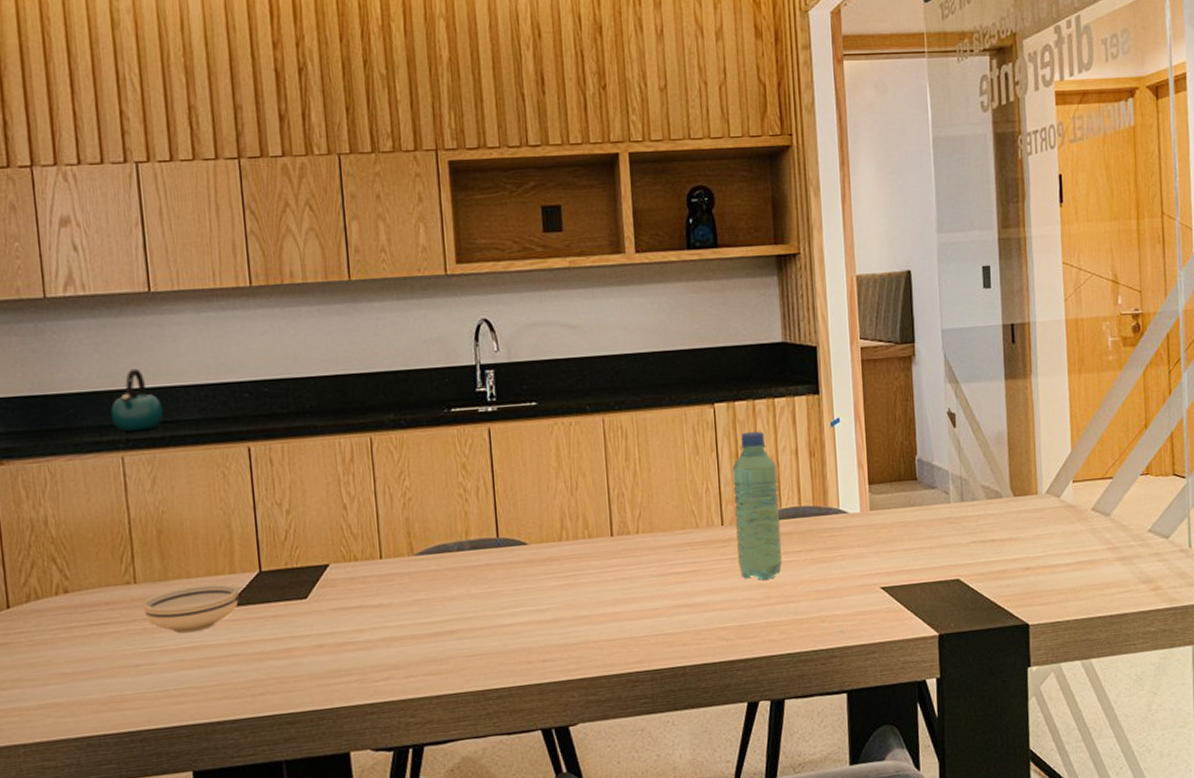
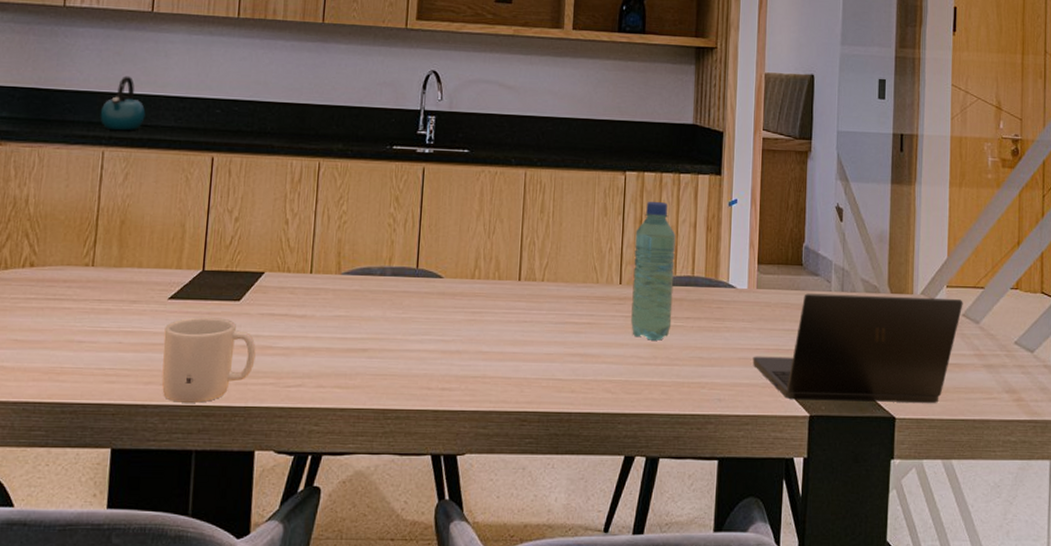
bowl: present [142,582,240,634] -> none [95,275,183,318]
mug: none [228,619,335,714] -> present [161,317,256,403]
laptop: none [873,493,1092,621] -> present [752,293,963,403]

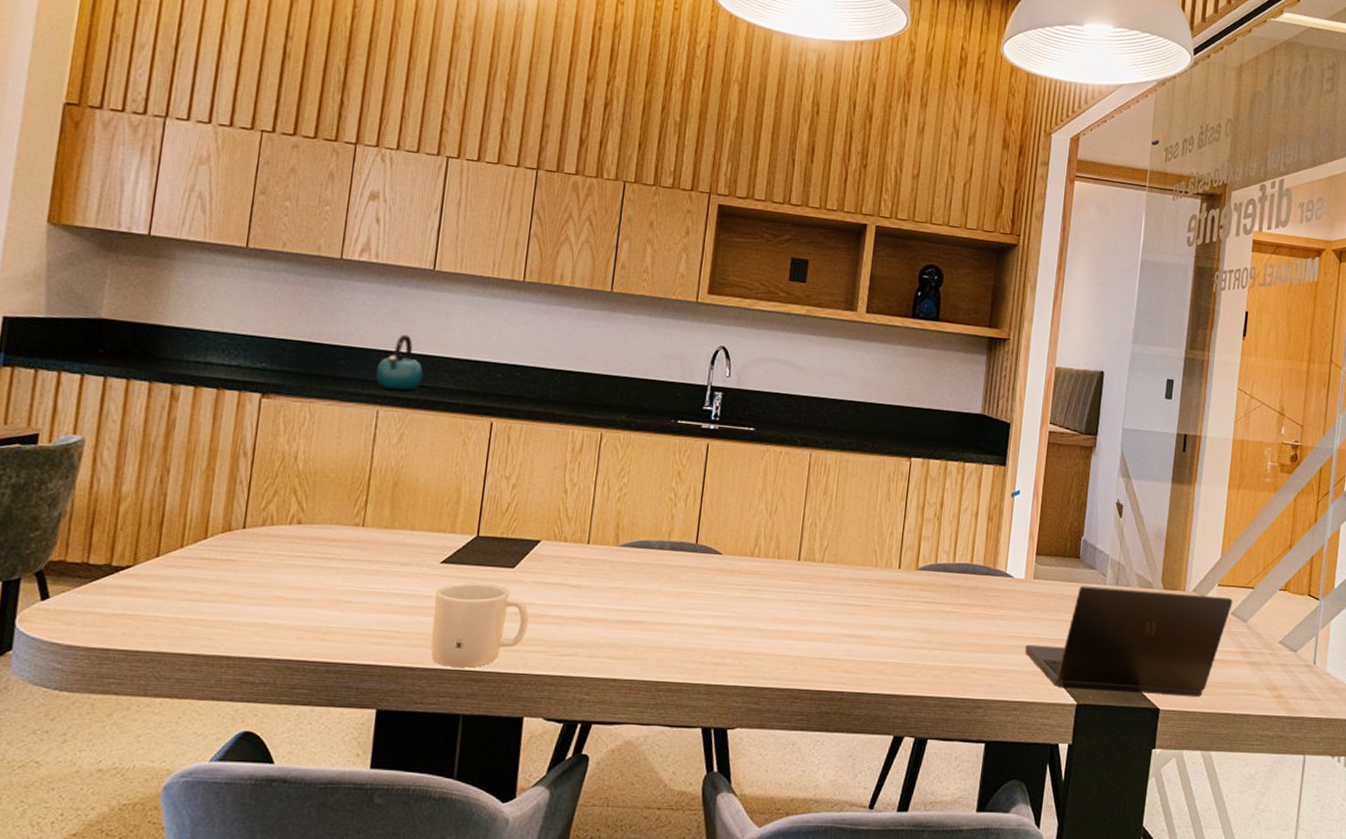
water bottle: present [630,201,676,341] -> none [907,488,957,625]

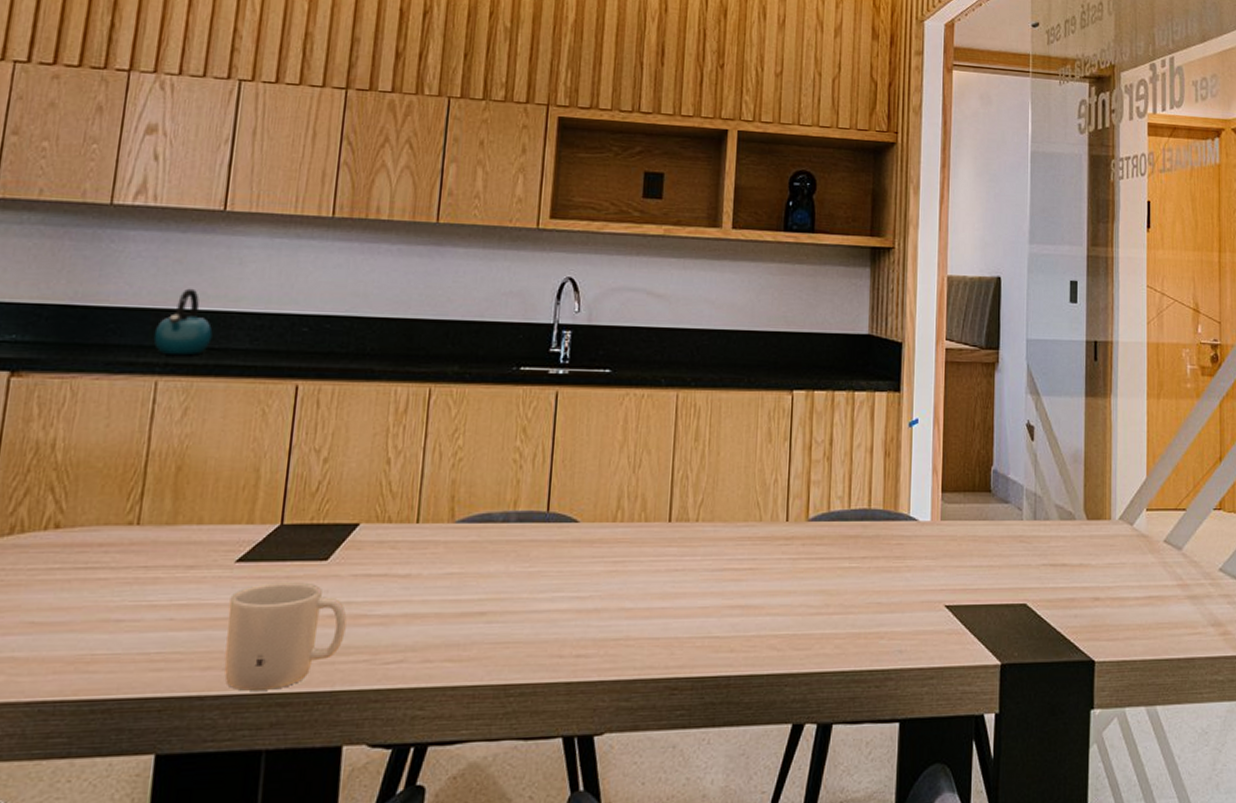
laptop: present [1024,586,1233,697] -> none [937,523,1164,647]

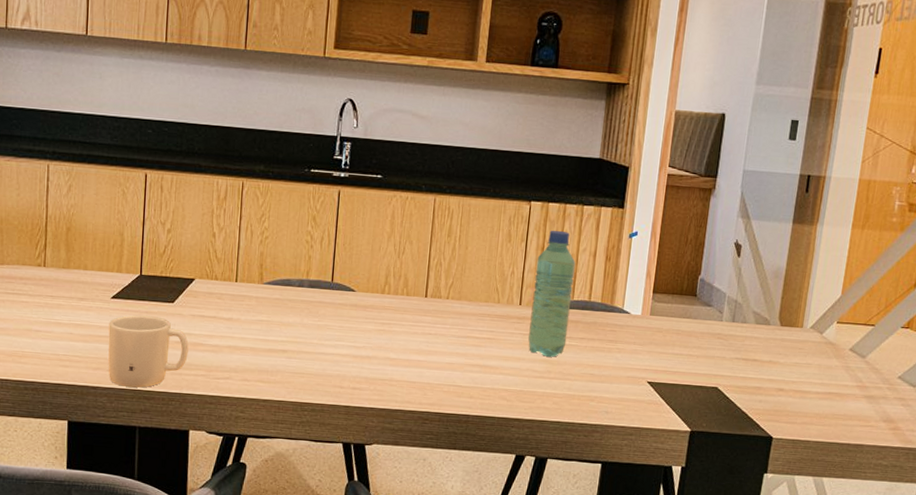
kettle: present [153,288,213,356] -> none [44,95,84,147]
water bottle: none [798,423,850,586] -> present [527,230,576,357]

